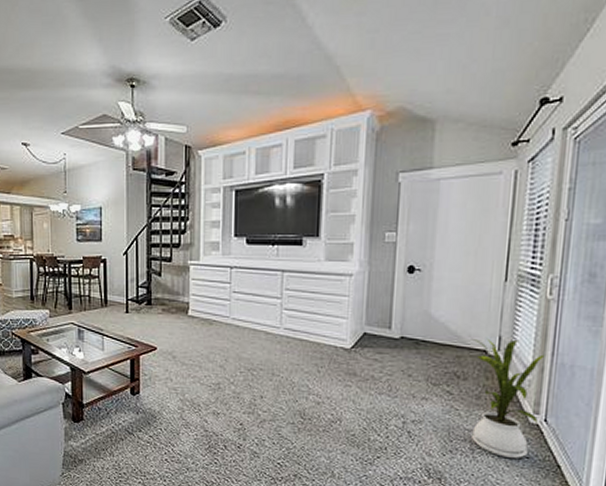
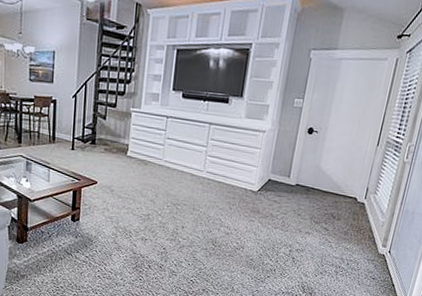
house plant: present [472,338,545,458] -> none [337,189,397,279]

